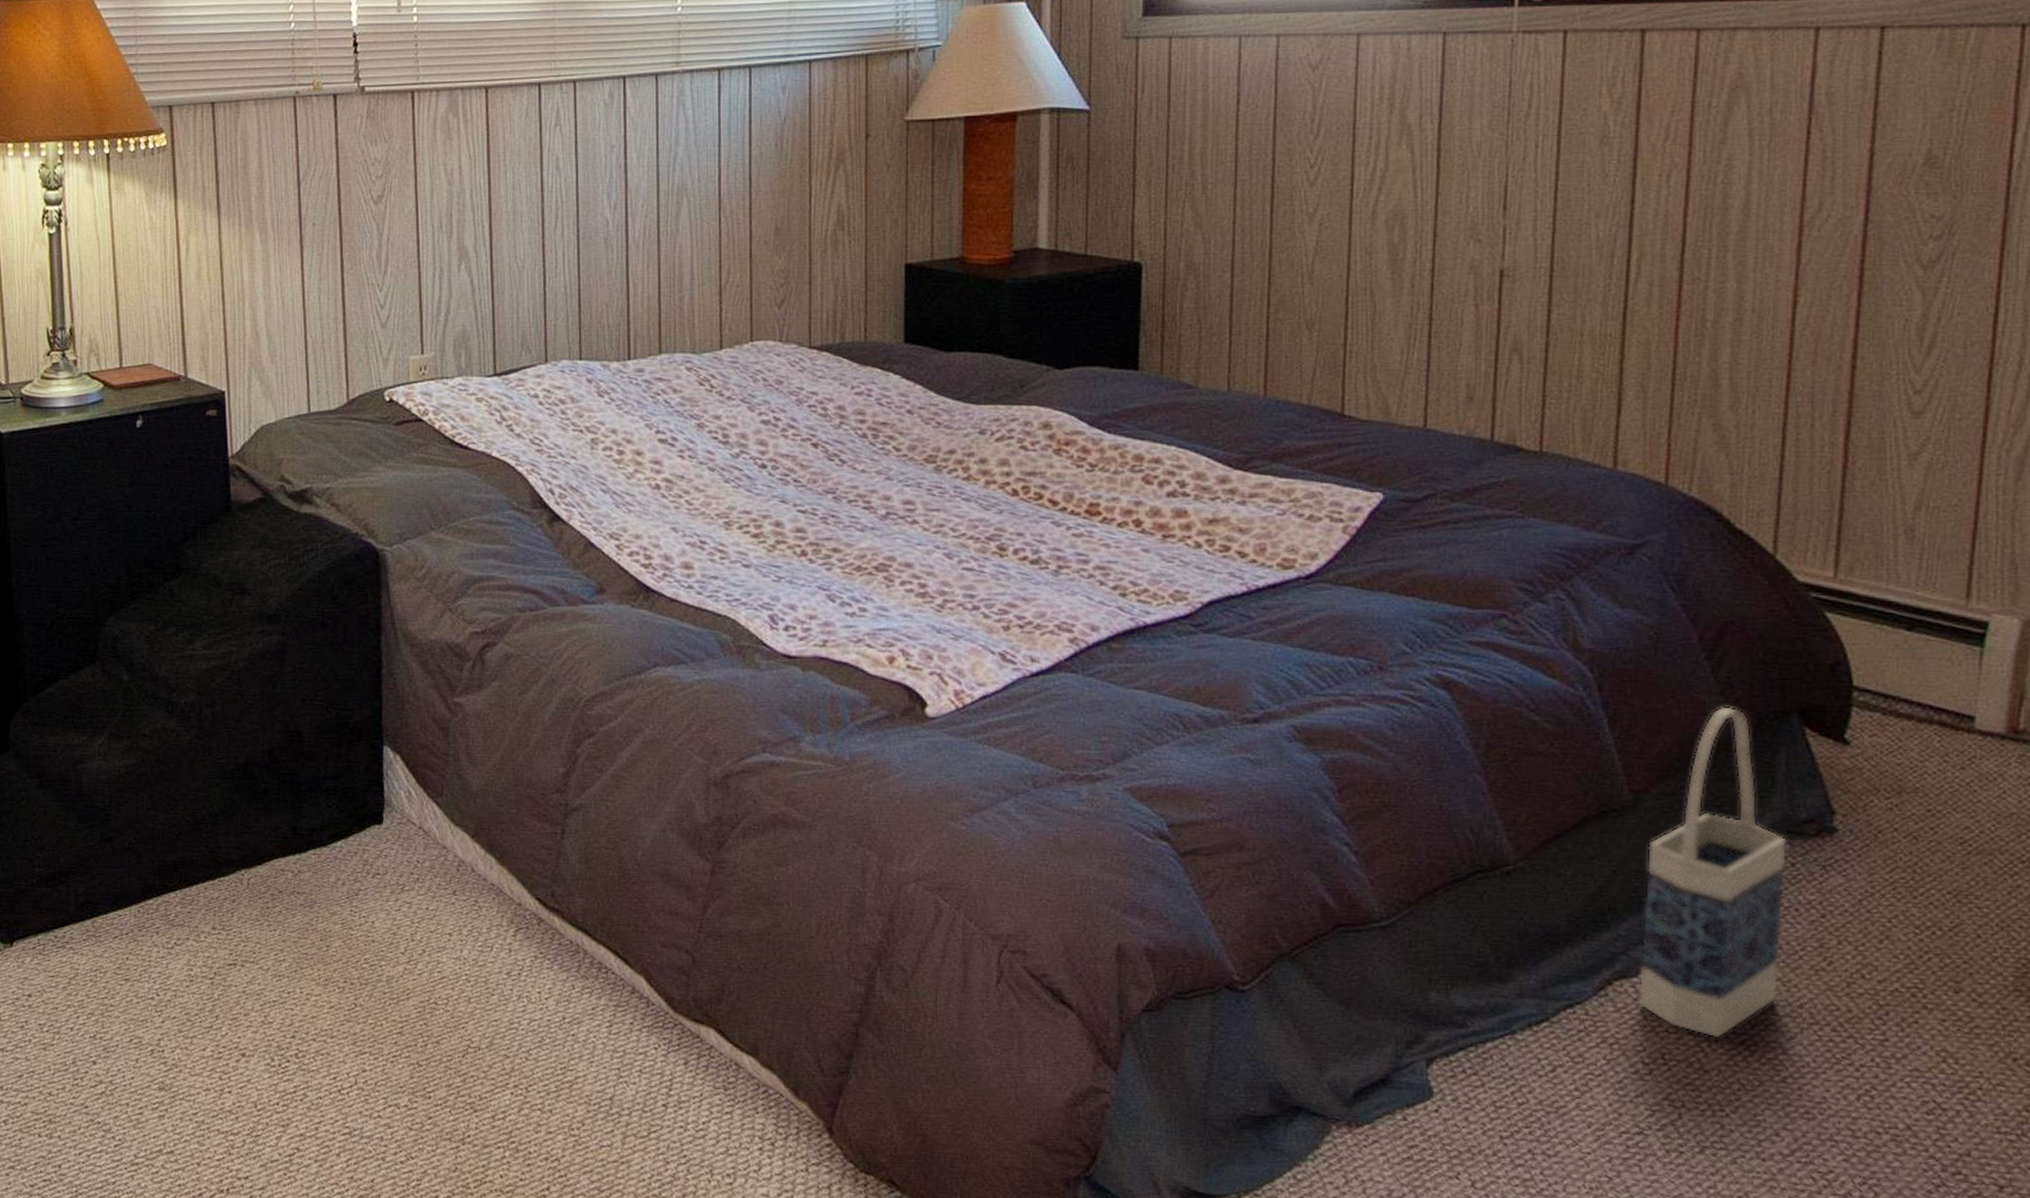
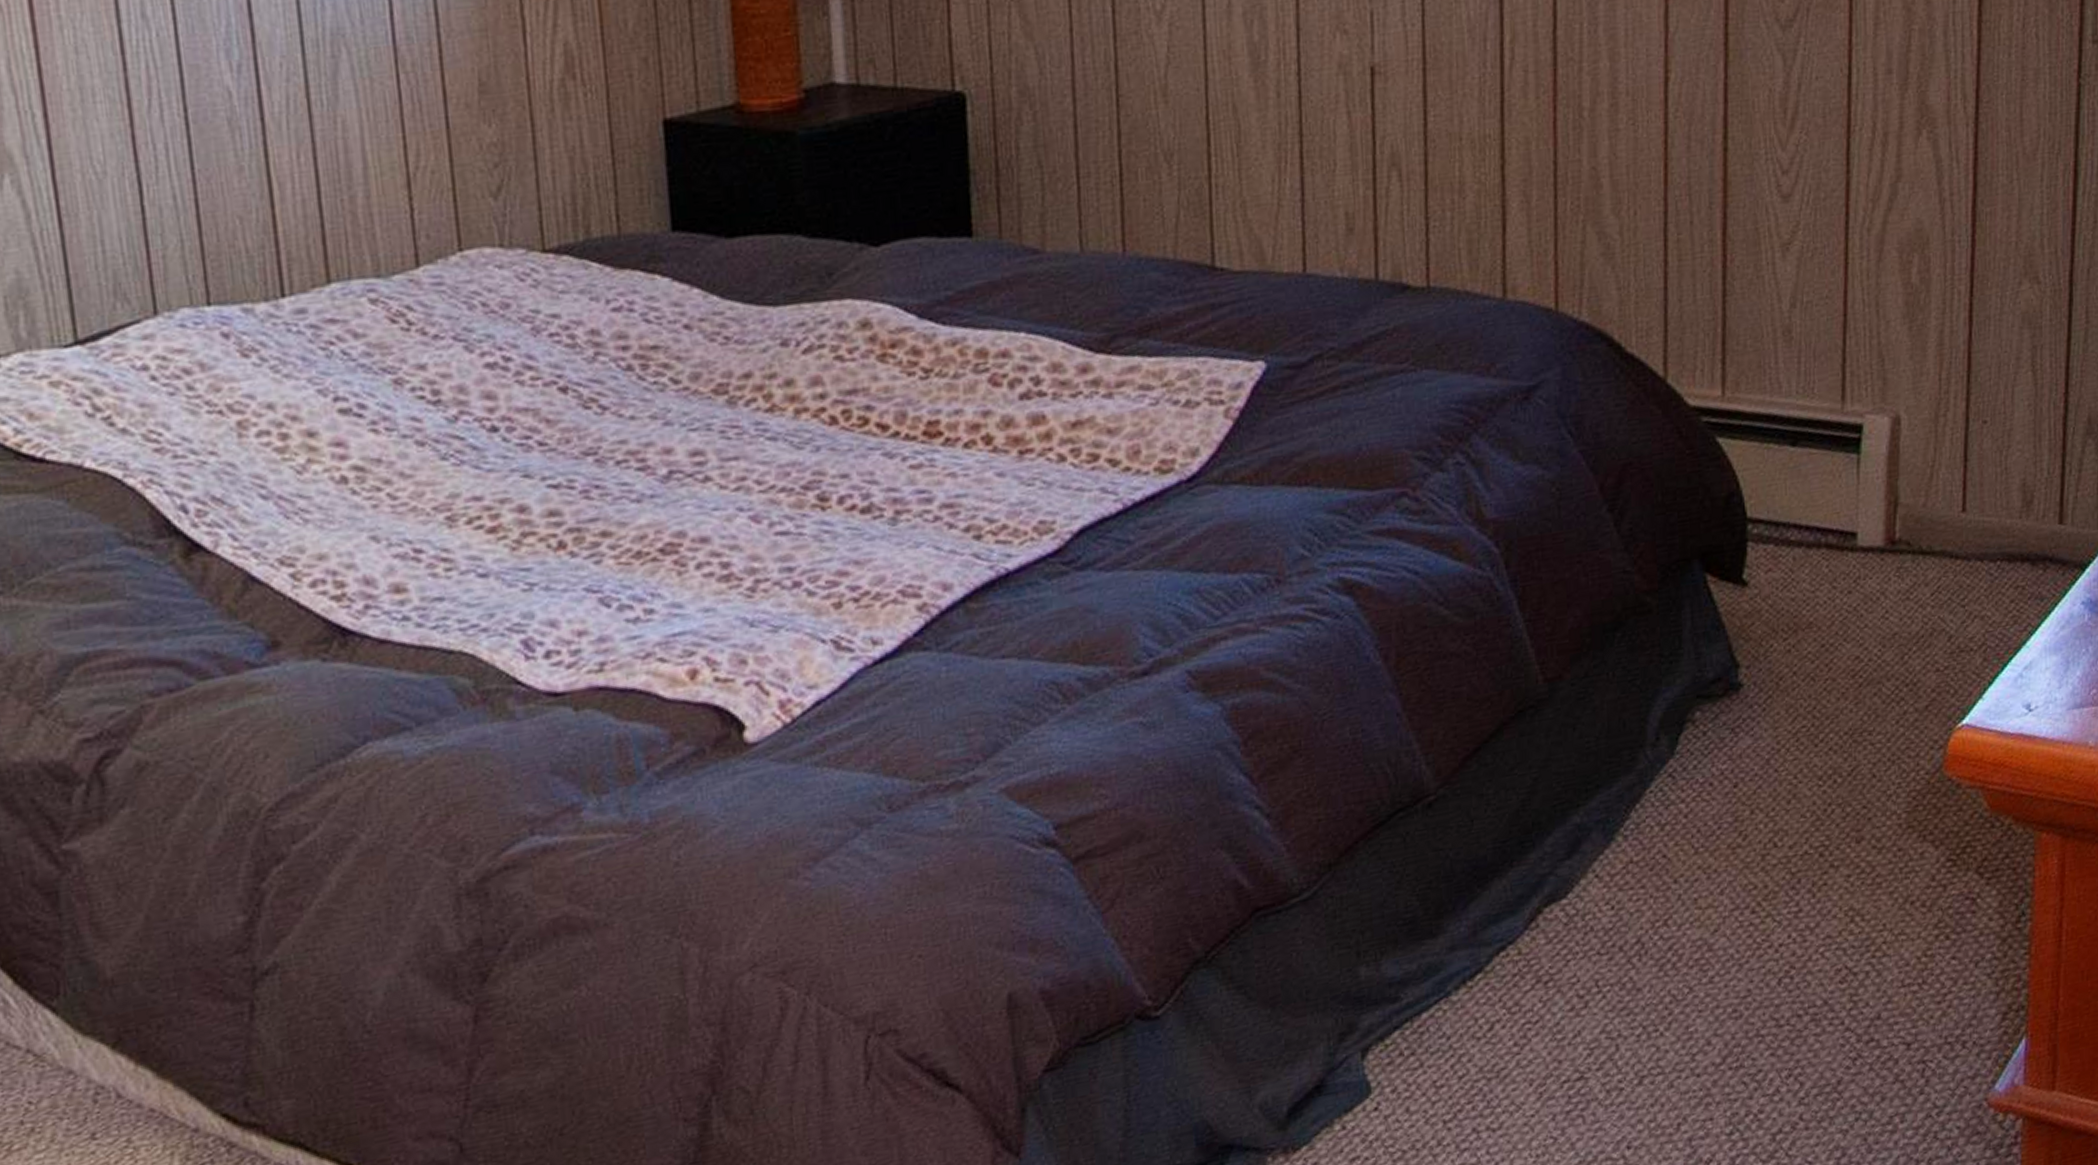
bag: present [1638,706,1788,1038] -> none [1566,562,1700,950]

